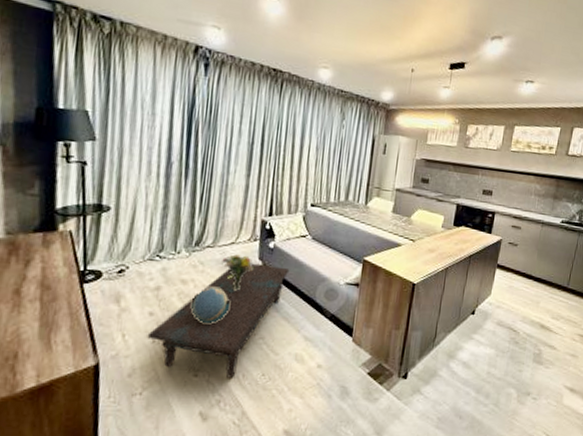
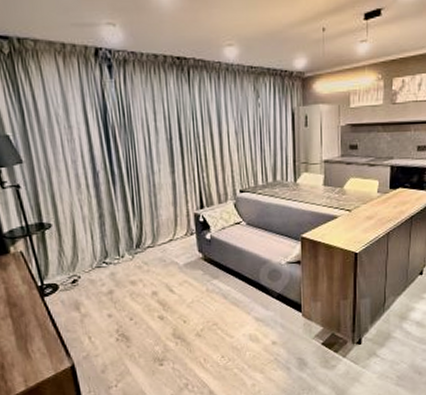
coffee table: present [147,263,290,378] -> none [110,256,230,364]
decorative sphere: present [190,286,231,323] -> none [143,283,180,317]
bouquet: present [222,254,255,291] -> none [164,250,196,285]

